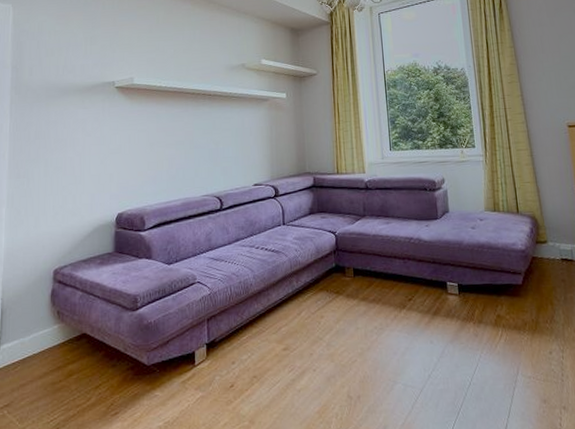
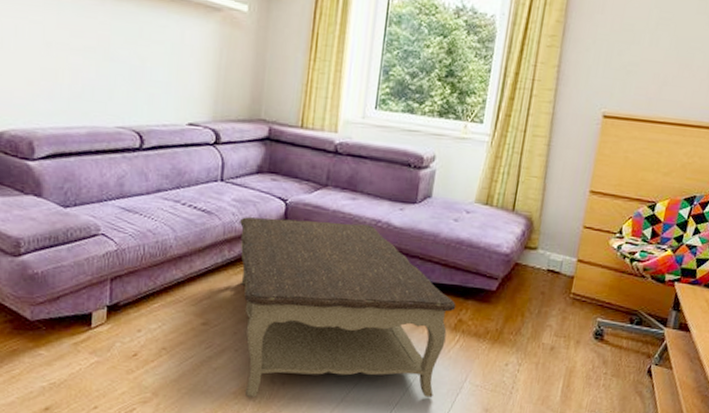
coffee table: none [302,243,493,415] -> present [240,217,456,397]

